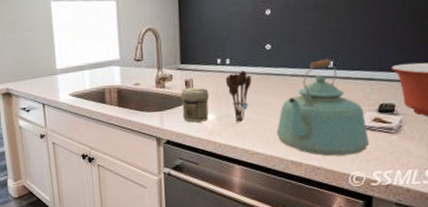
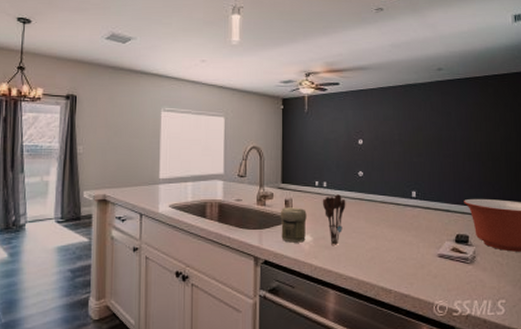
kettle: present [277,59,369,156] -> none [368,189,449,284]

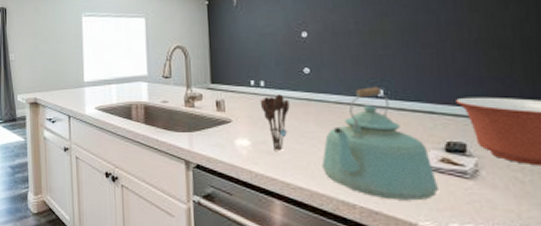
jar: present [280,207,307,243] -> none [211,109,243,147]
kettle: none [368,189,449,284] -> present [322,87,438,201]

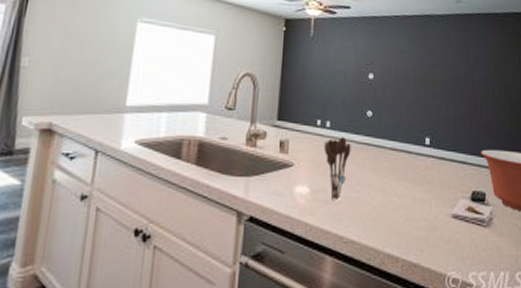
kettle: present [322,87,438,201] -> none [374,135,463,251]

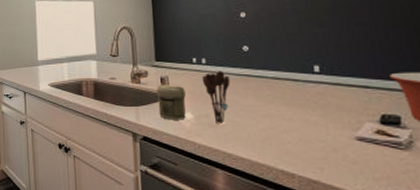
jar: none [272,150,305,195] -> present [156,85,186,120]

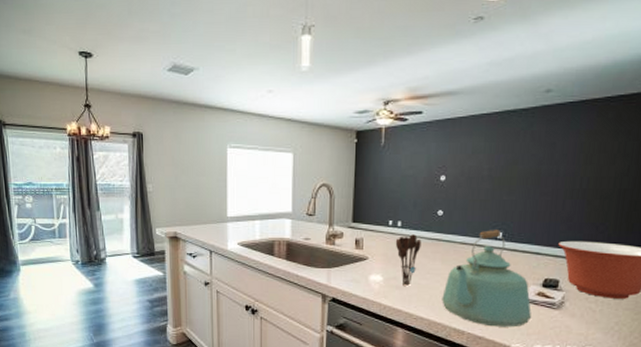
jar: present [156,85,186,120] -> none [349,247,378,282]
kettle: none [261,63,374,171] -> present [442,230,531,327]

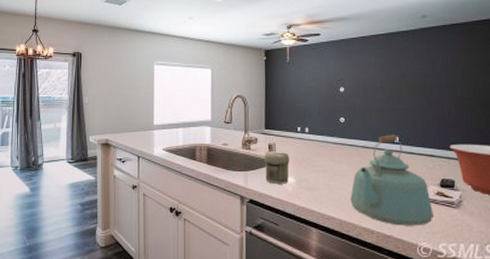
jar: none [349,247,378,282] -> present [264,151,290,184]
utensil holder: present [395,234,422,286] -> none [304,139,328,187]

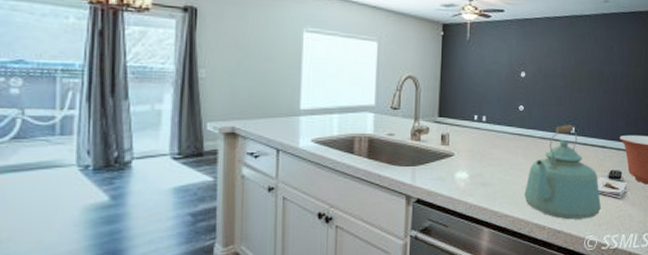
jar: present [264,151,290,184] -> none [435,143,464,180]

